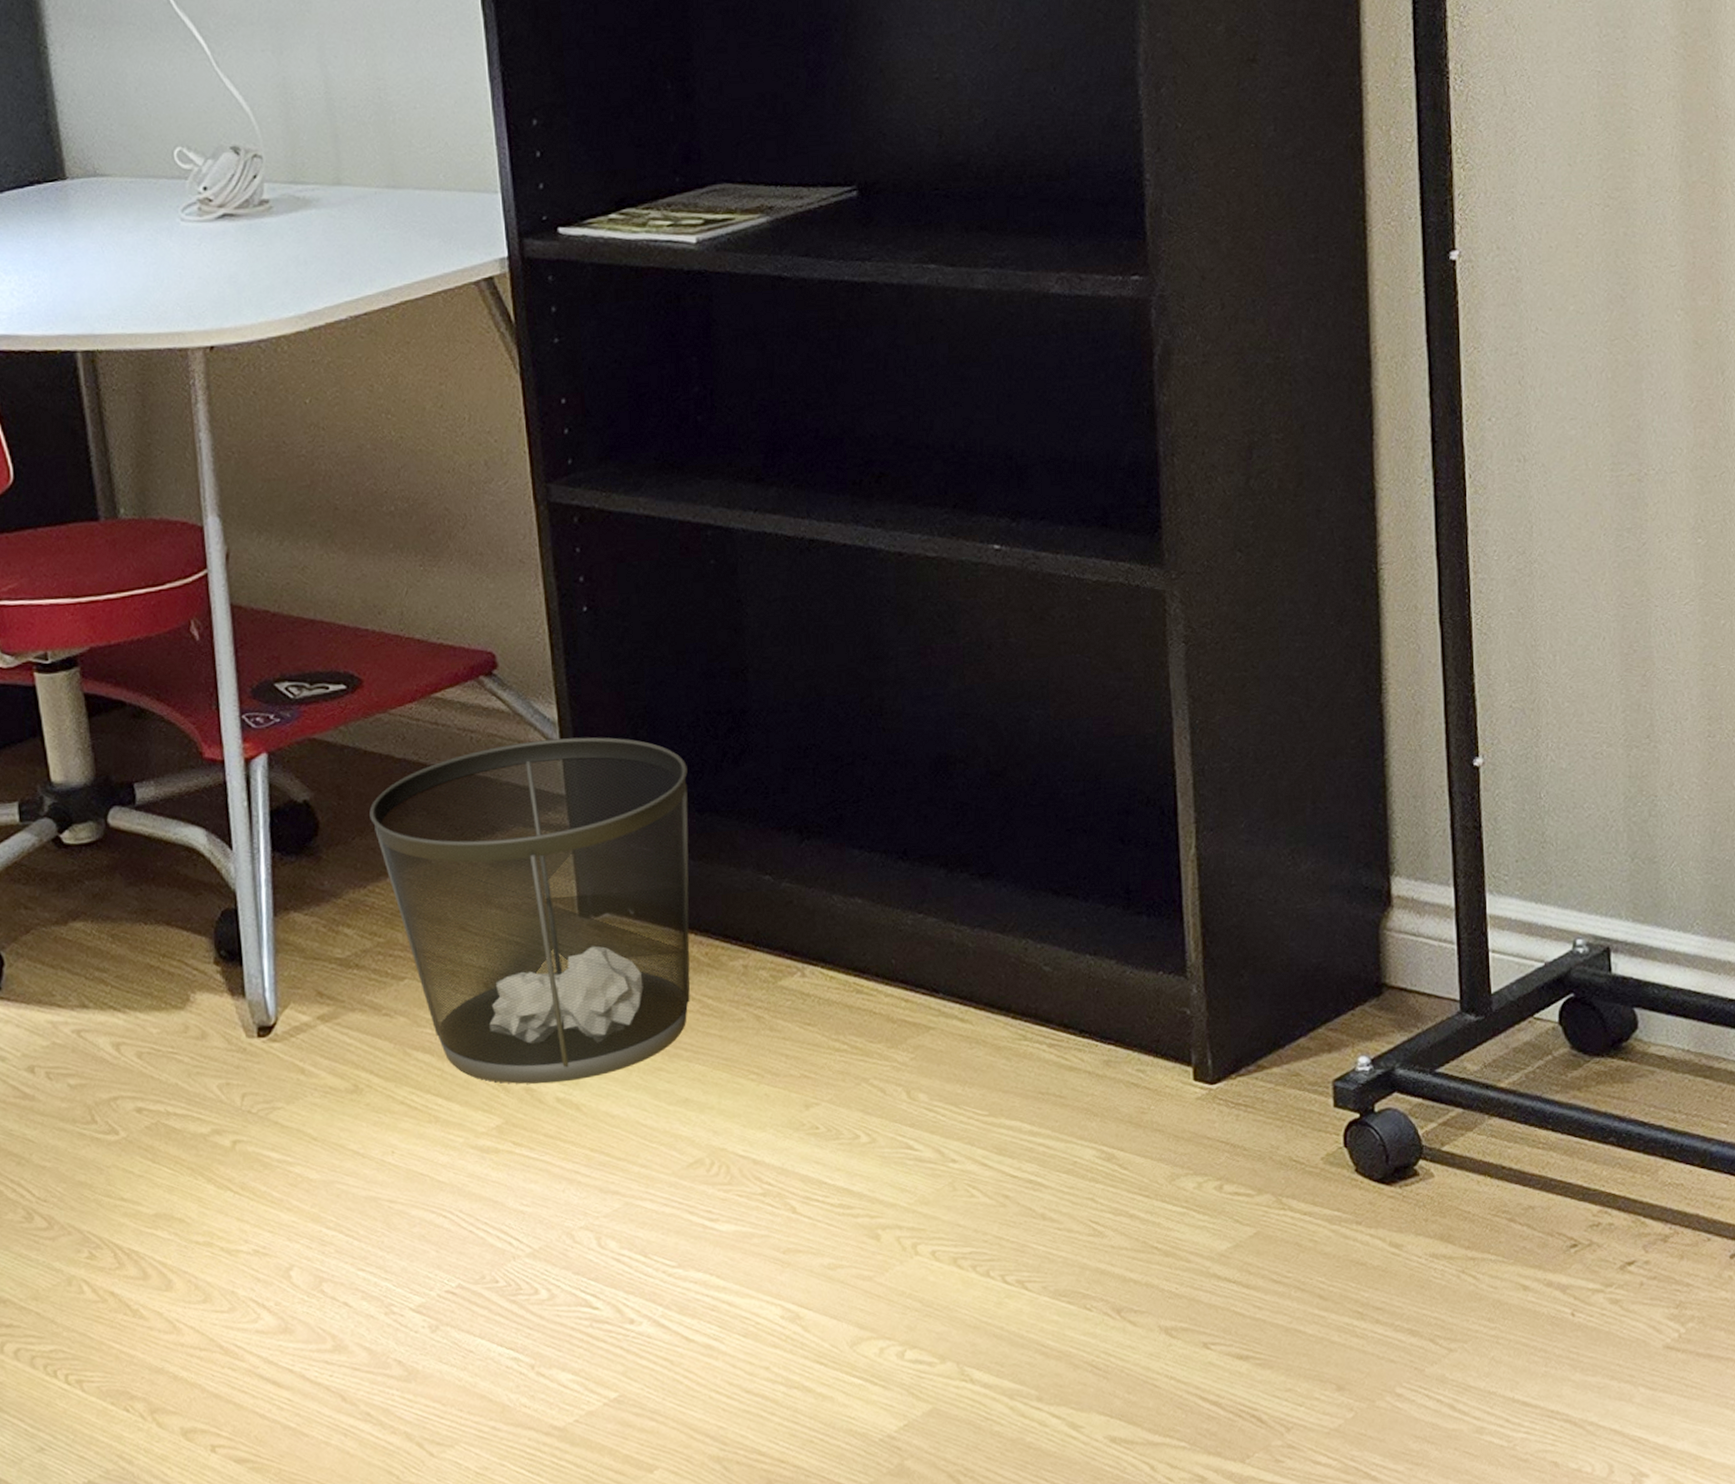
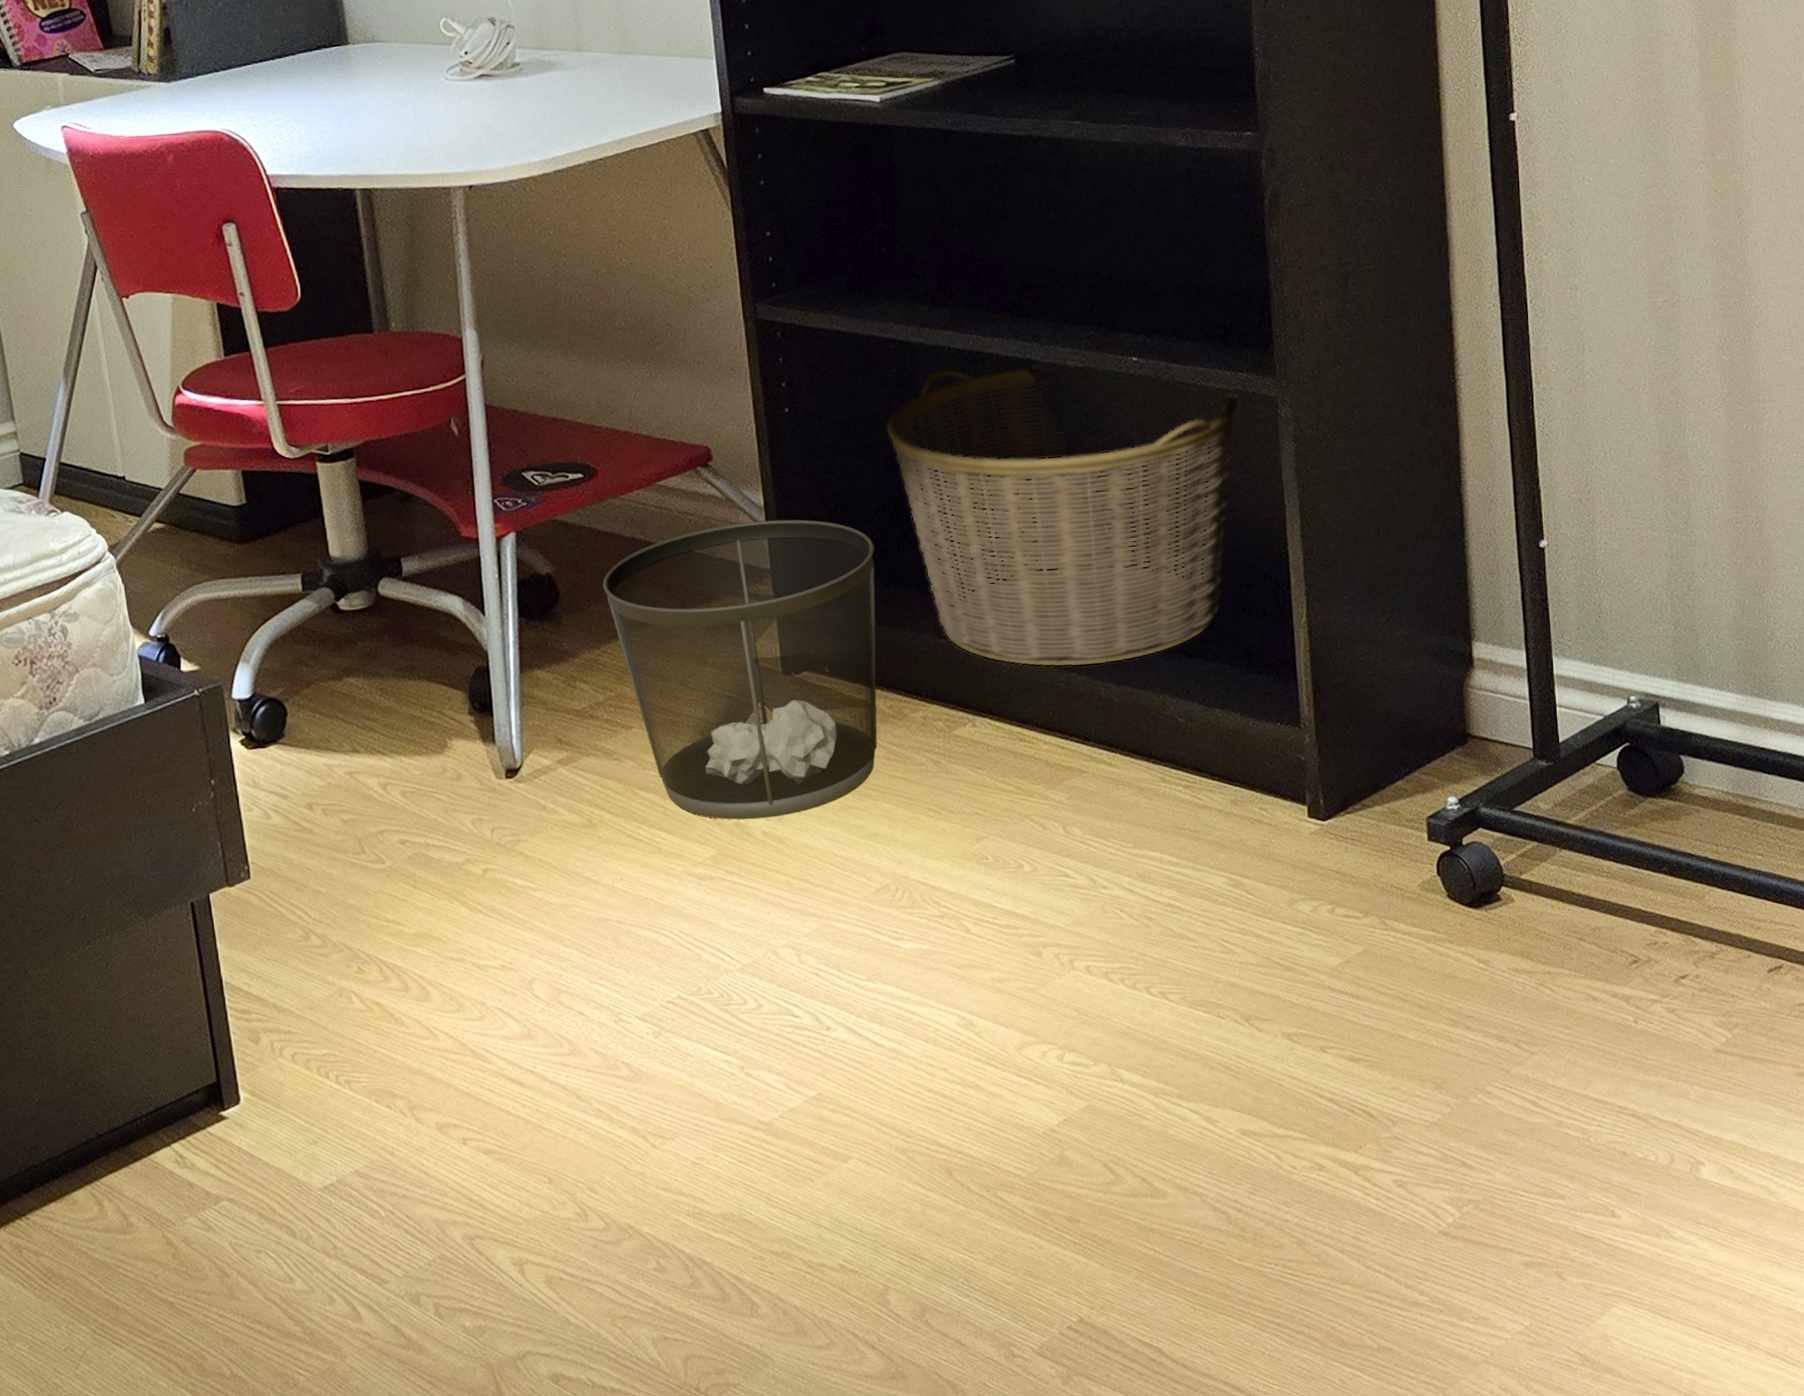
basket: none [702,551,1119,907] -> present [886,362,1239,667]

